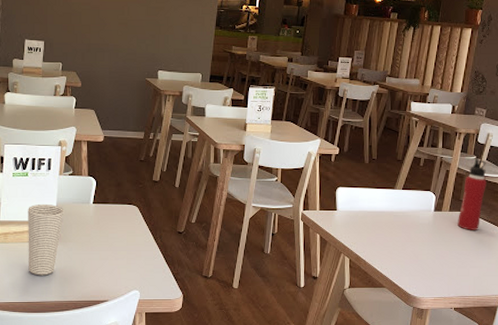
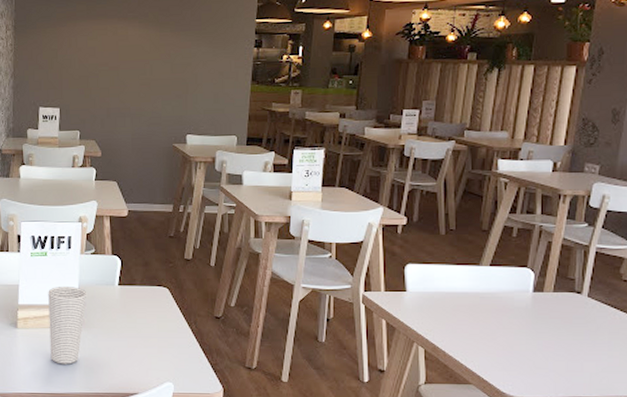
water bottle: present [457,158,487,230] -> none [565,226,603,315]

